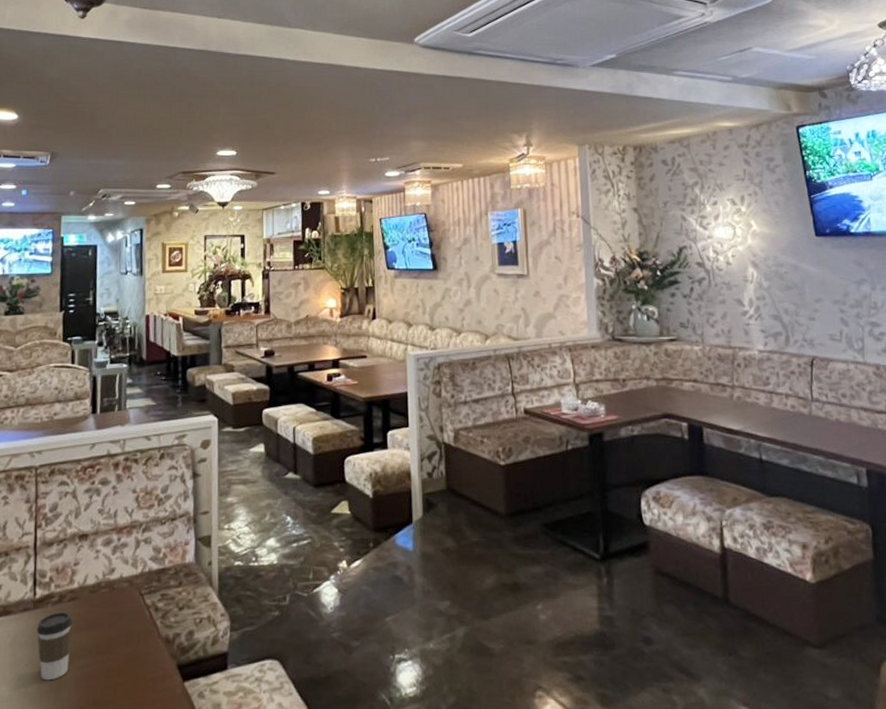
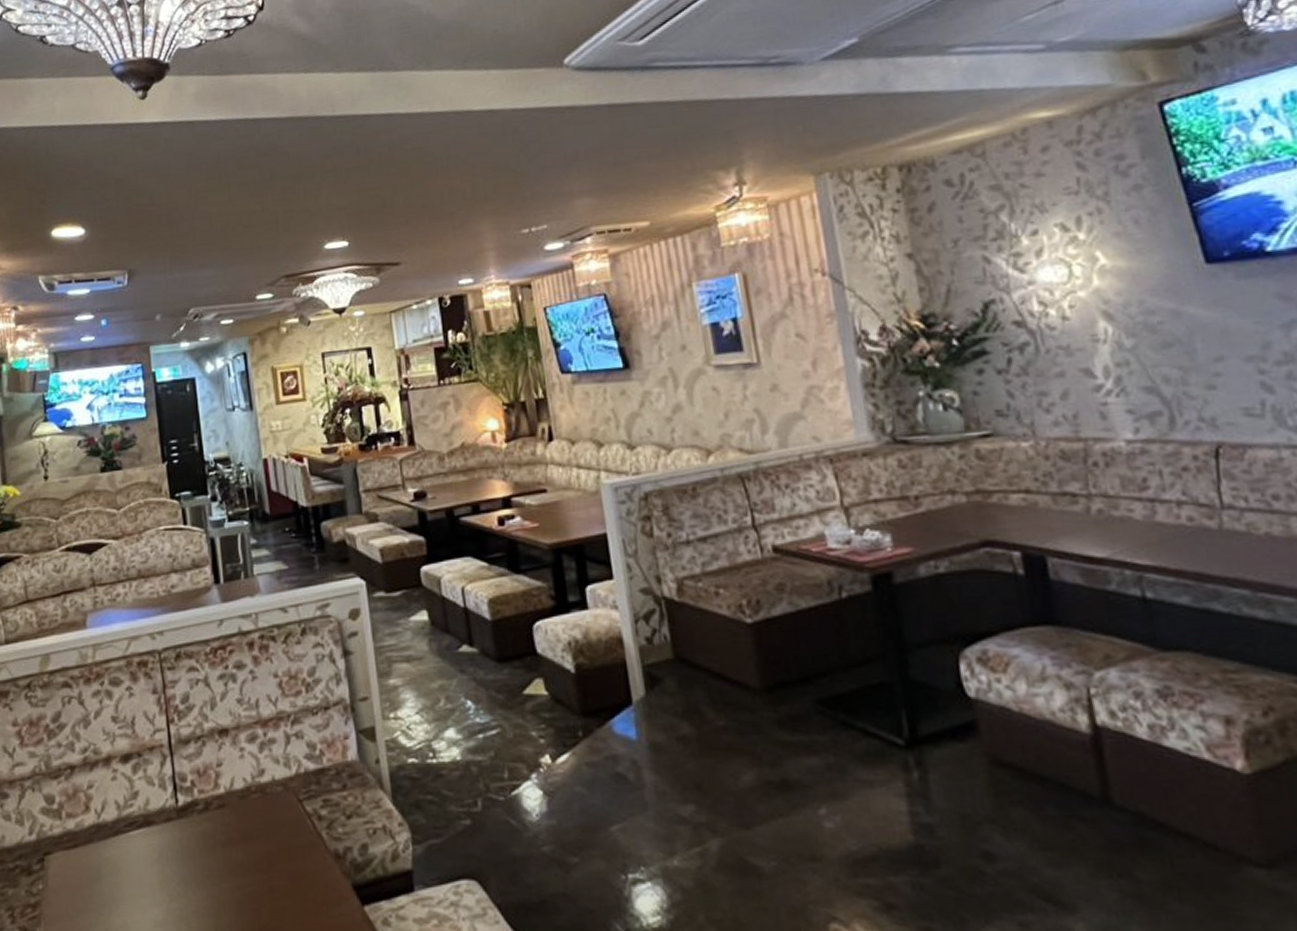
coffee cup: present [36,611,73,681] -> none [184,821,226,903]

